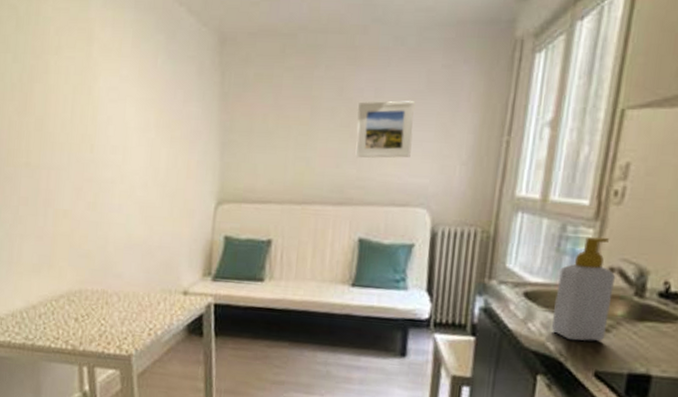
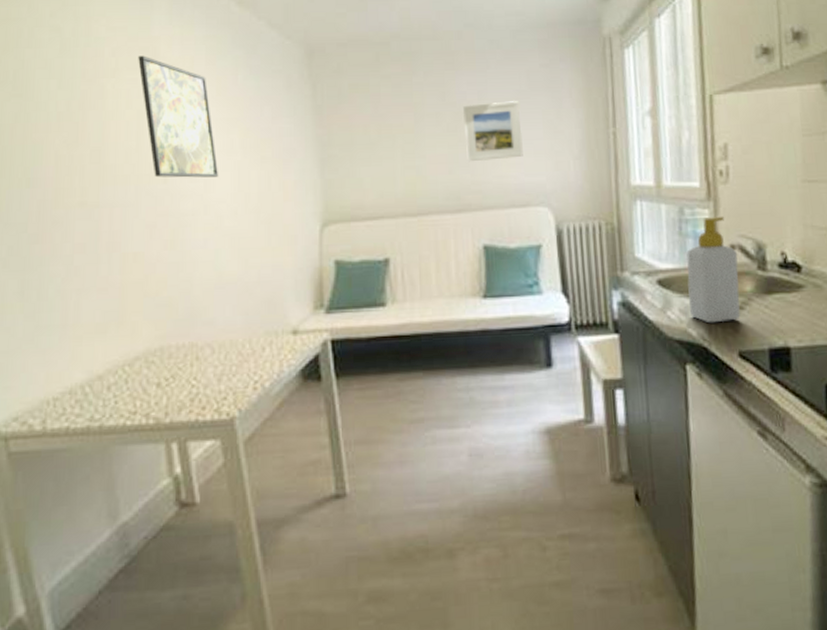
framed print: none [76,35,135,151] -> present [138,55,218,178]

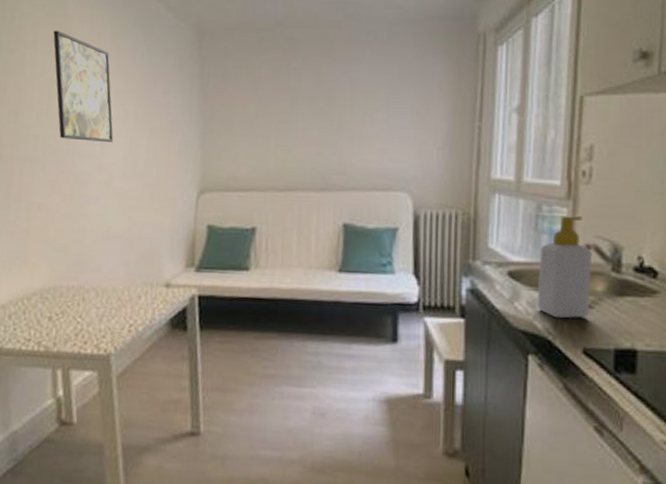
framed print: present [463,101,523,162] -> none [335,90,390,145]

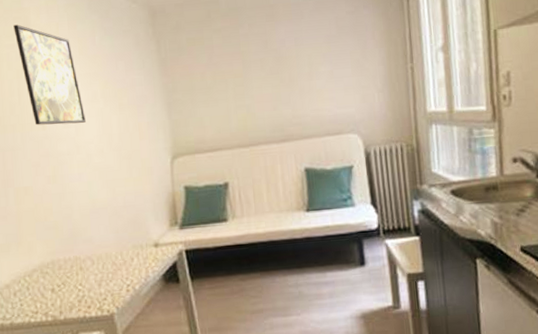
soap bottle: present [537,215,591,319] -> none [475,134,522,225]

